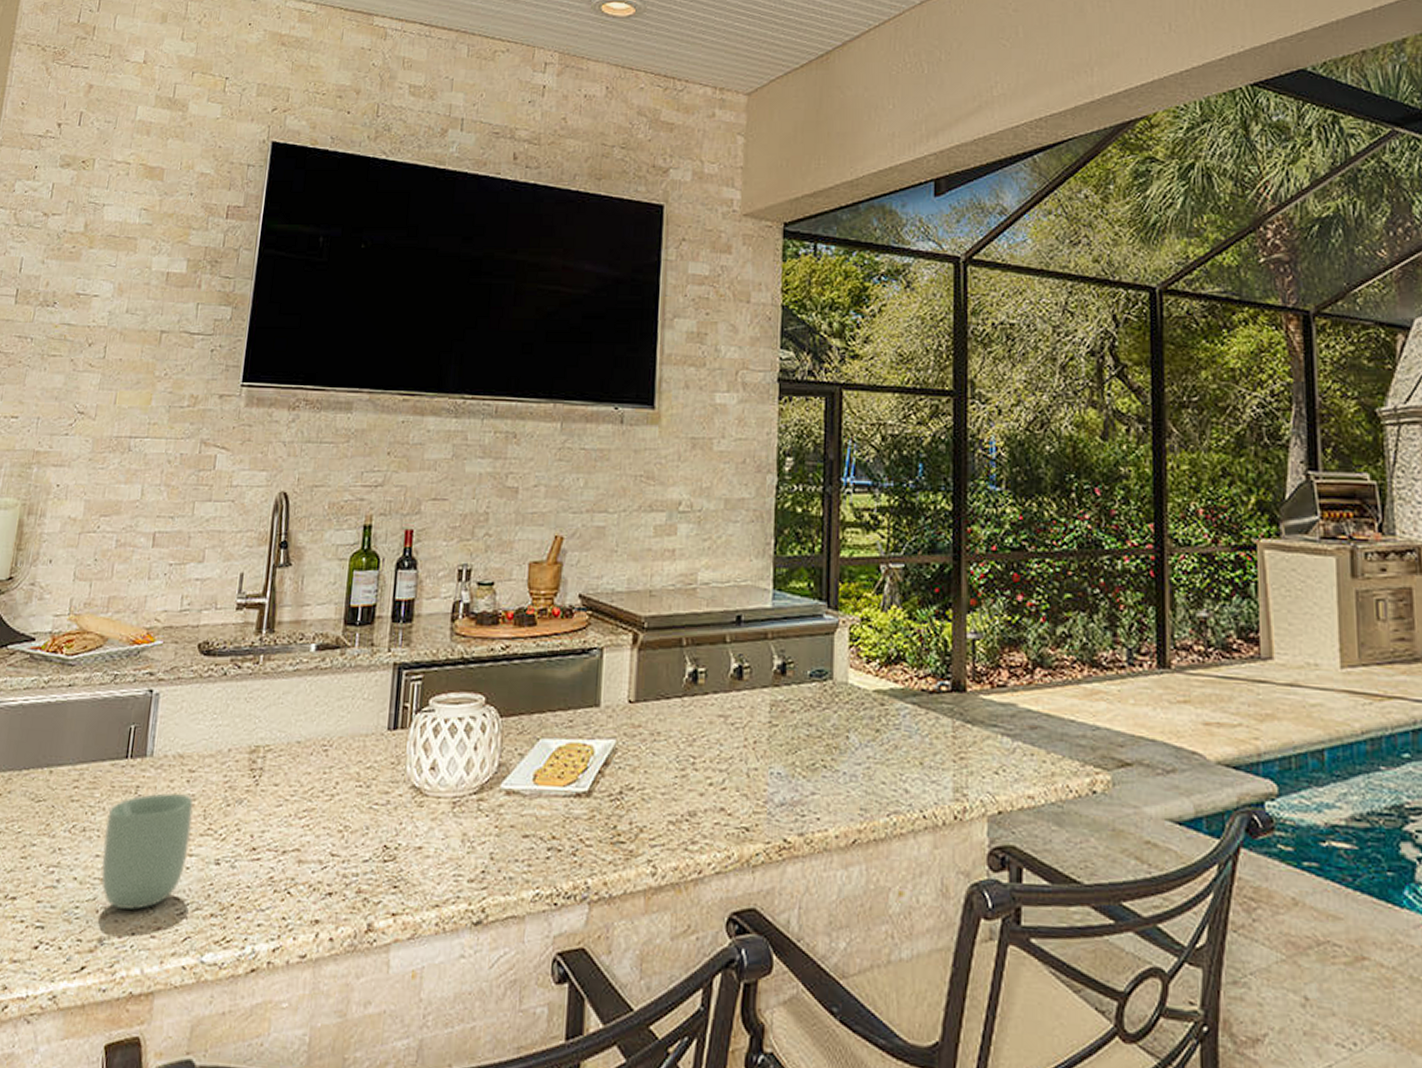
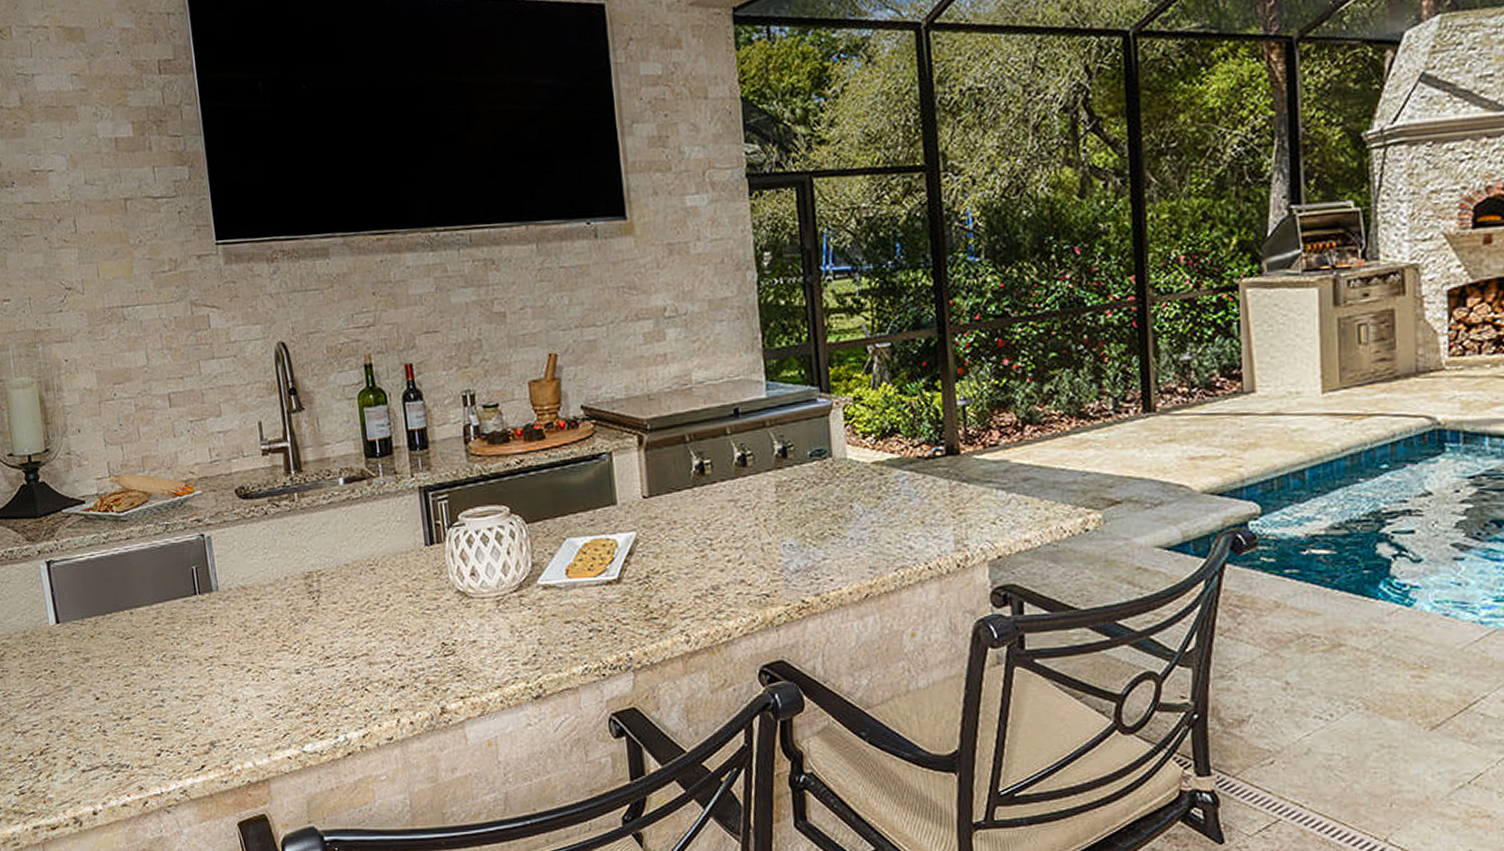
cup: present [101,793,194,910] -> none [191,618,270,717]

